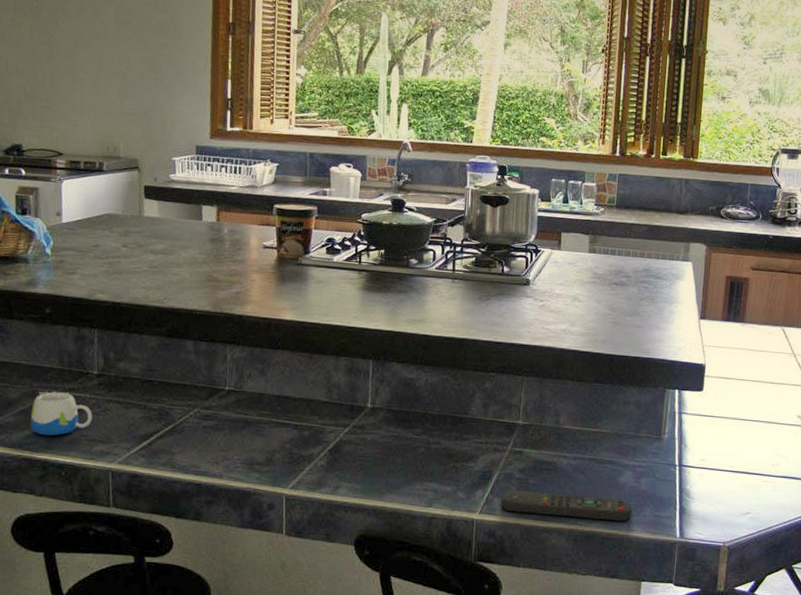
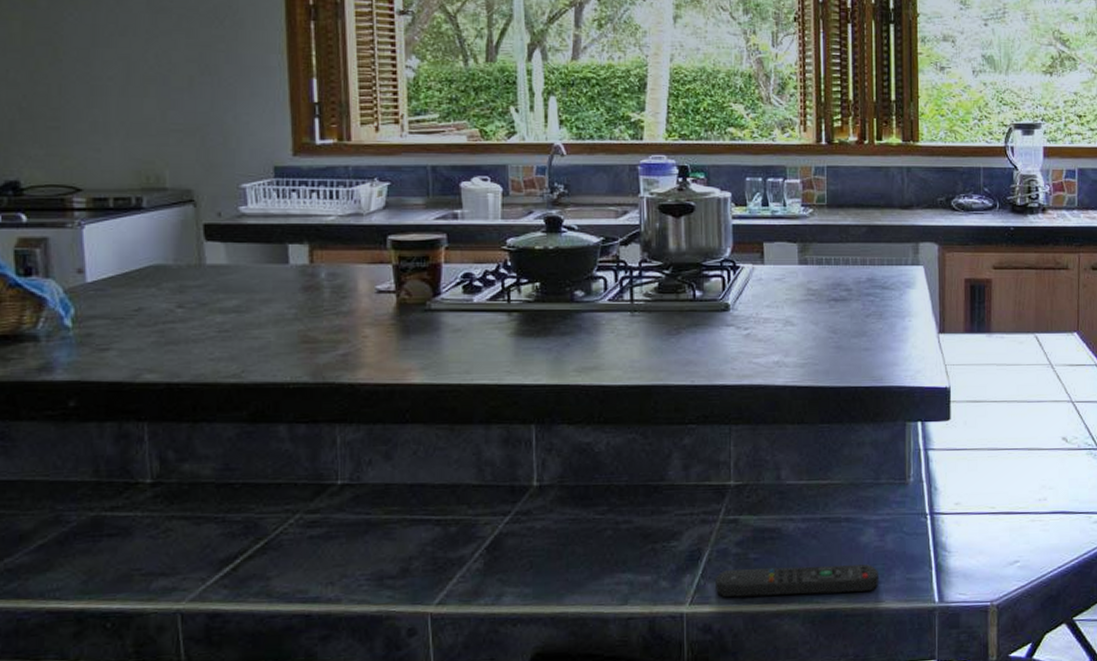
mug: present [30,391,92,436] -> none [54,513,147,577]

